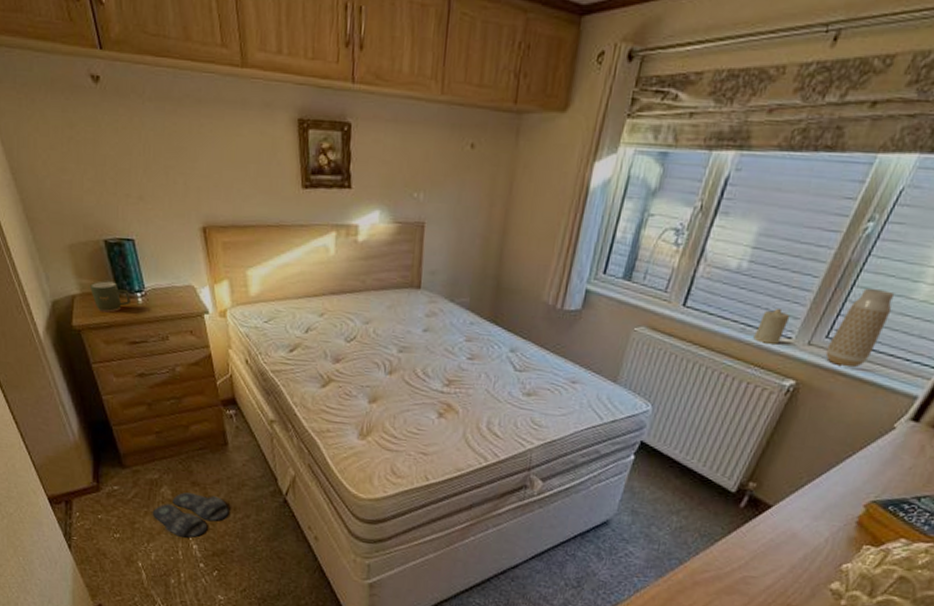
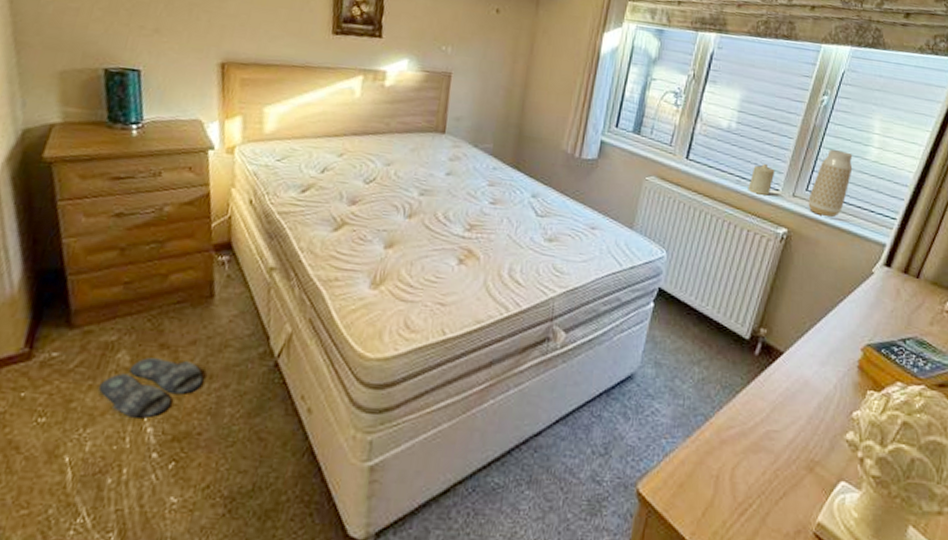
mug: present [89,281,130,313] -> none [74,110,124,144]

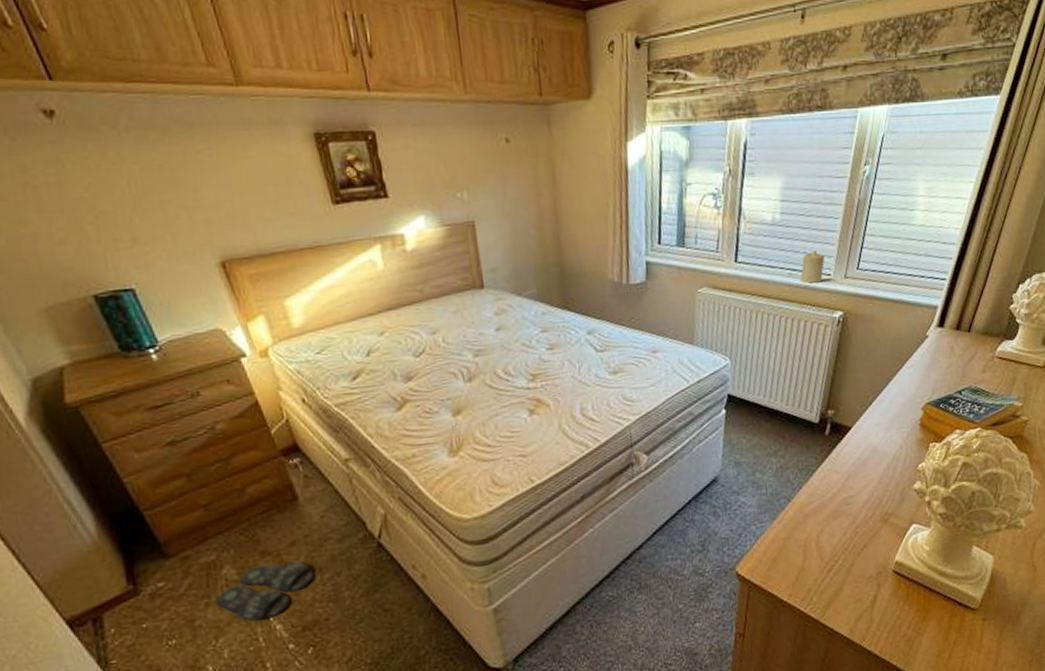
vase: present [808,149,853,218] -> none [860,221,901,292]

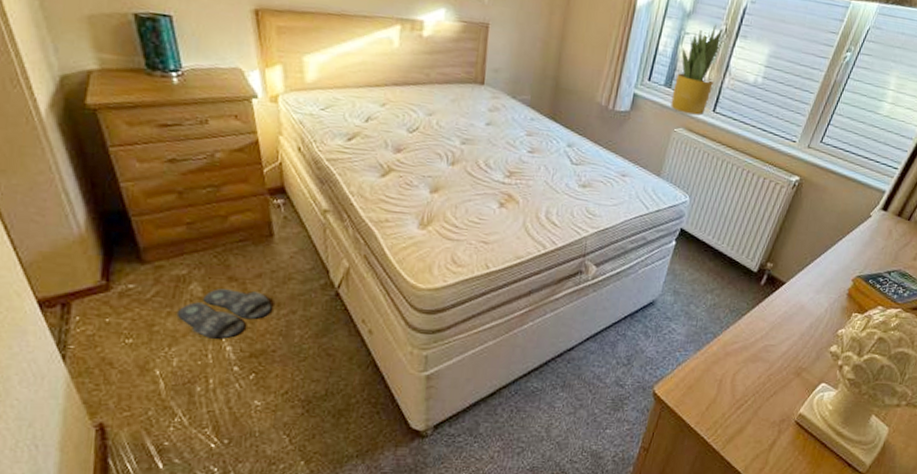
planter: none [687,167,734,271] -> present [670,24,729,116]
candle: present [800,250,825,284] -> none [767,116,795,147]

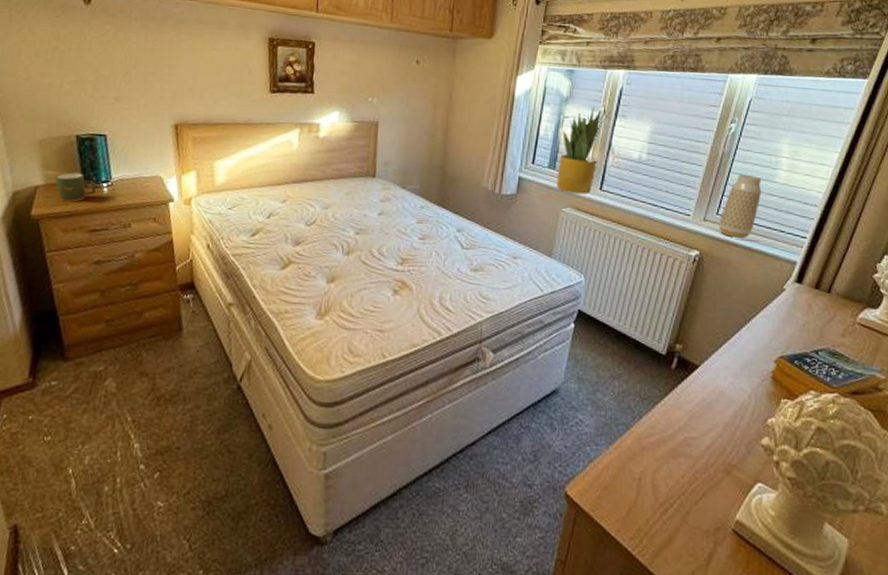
mug: none [111,57,163,92] -> present [54,172,96,202]
slippers: present [176,288,272,339] -> none [91,384,178,436]
vase: none [821,104,867,167] -> present [719,175,762,239]

